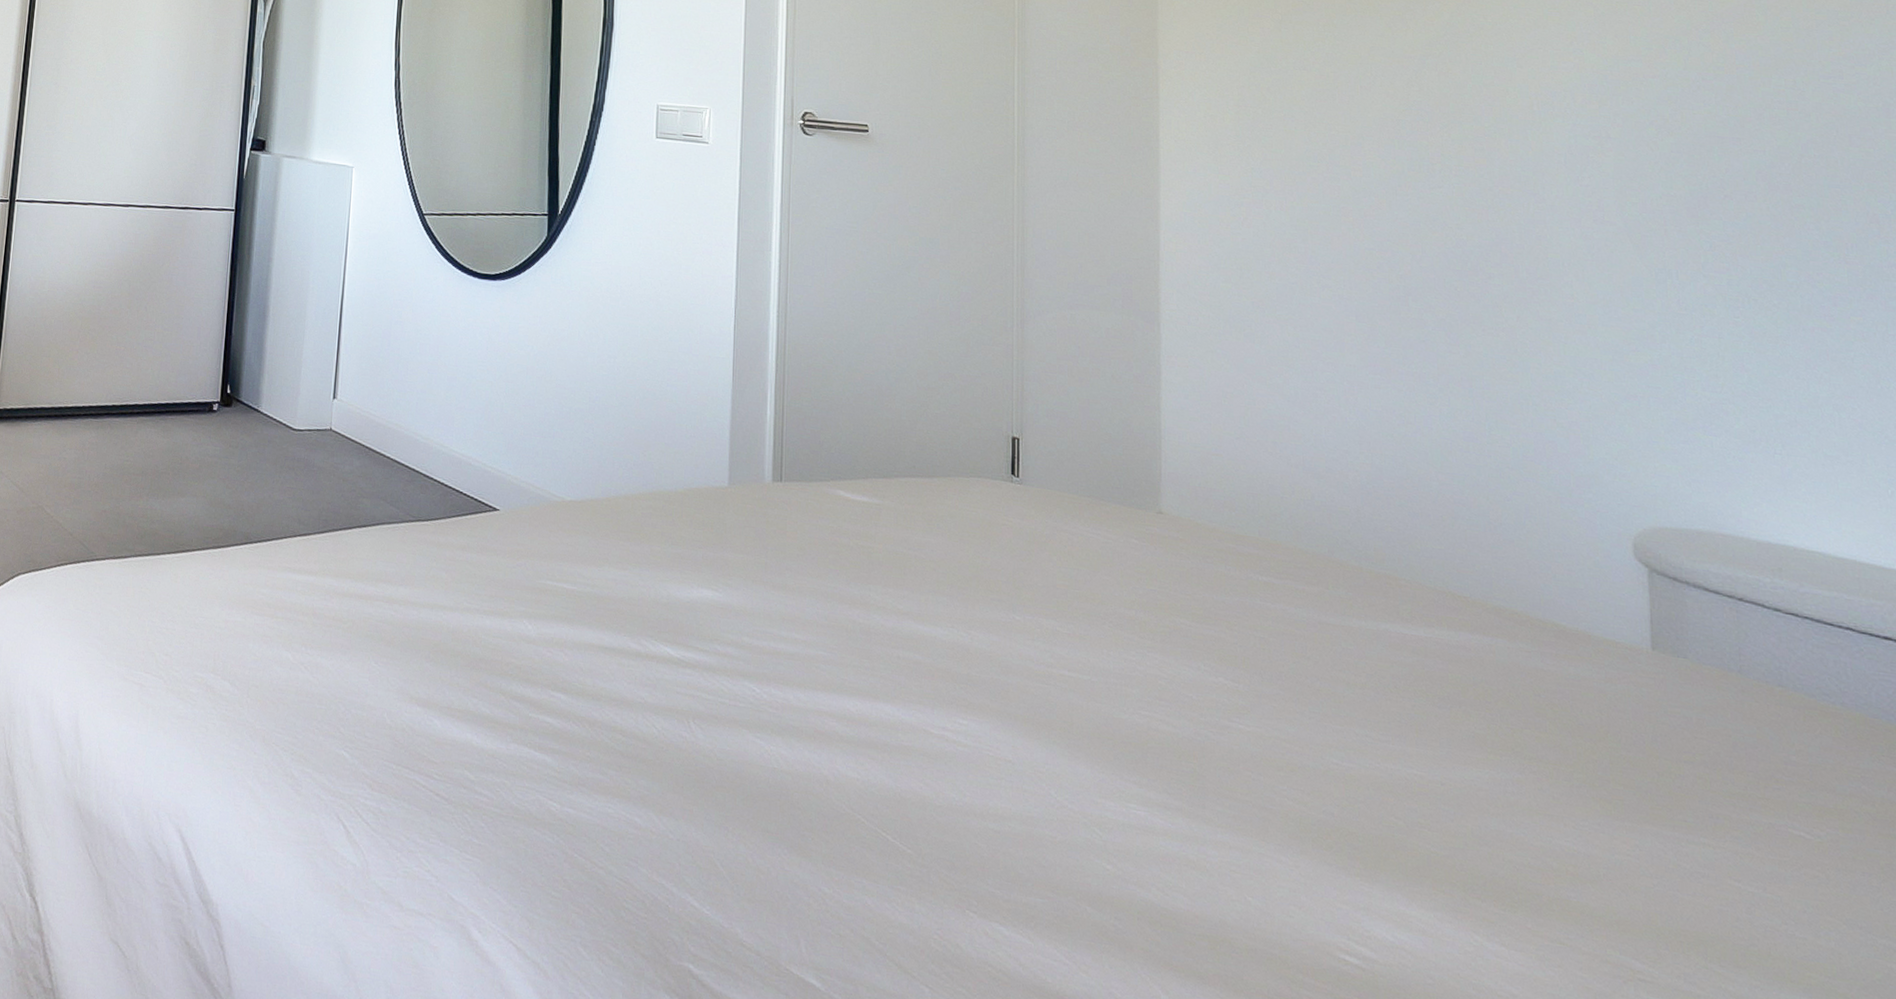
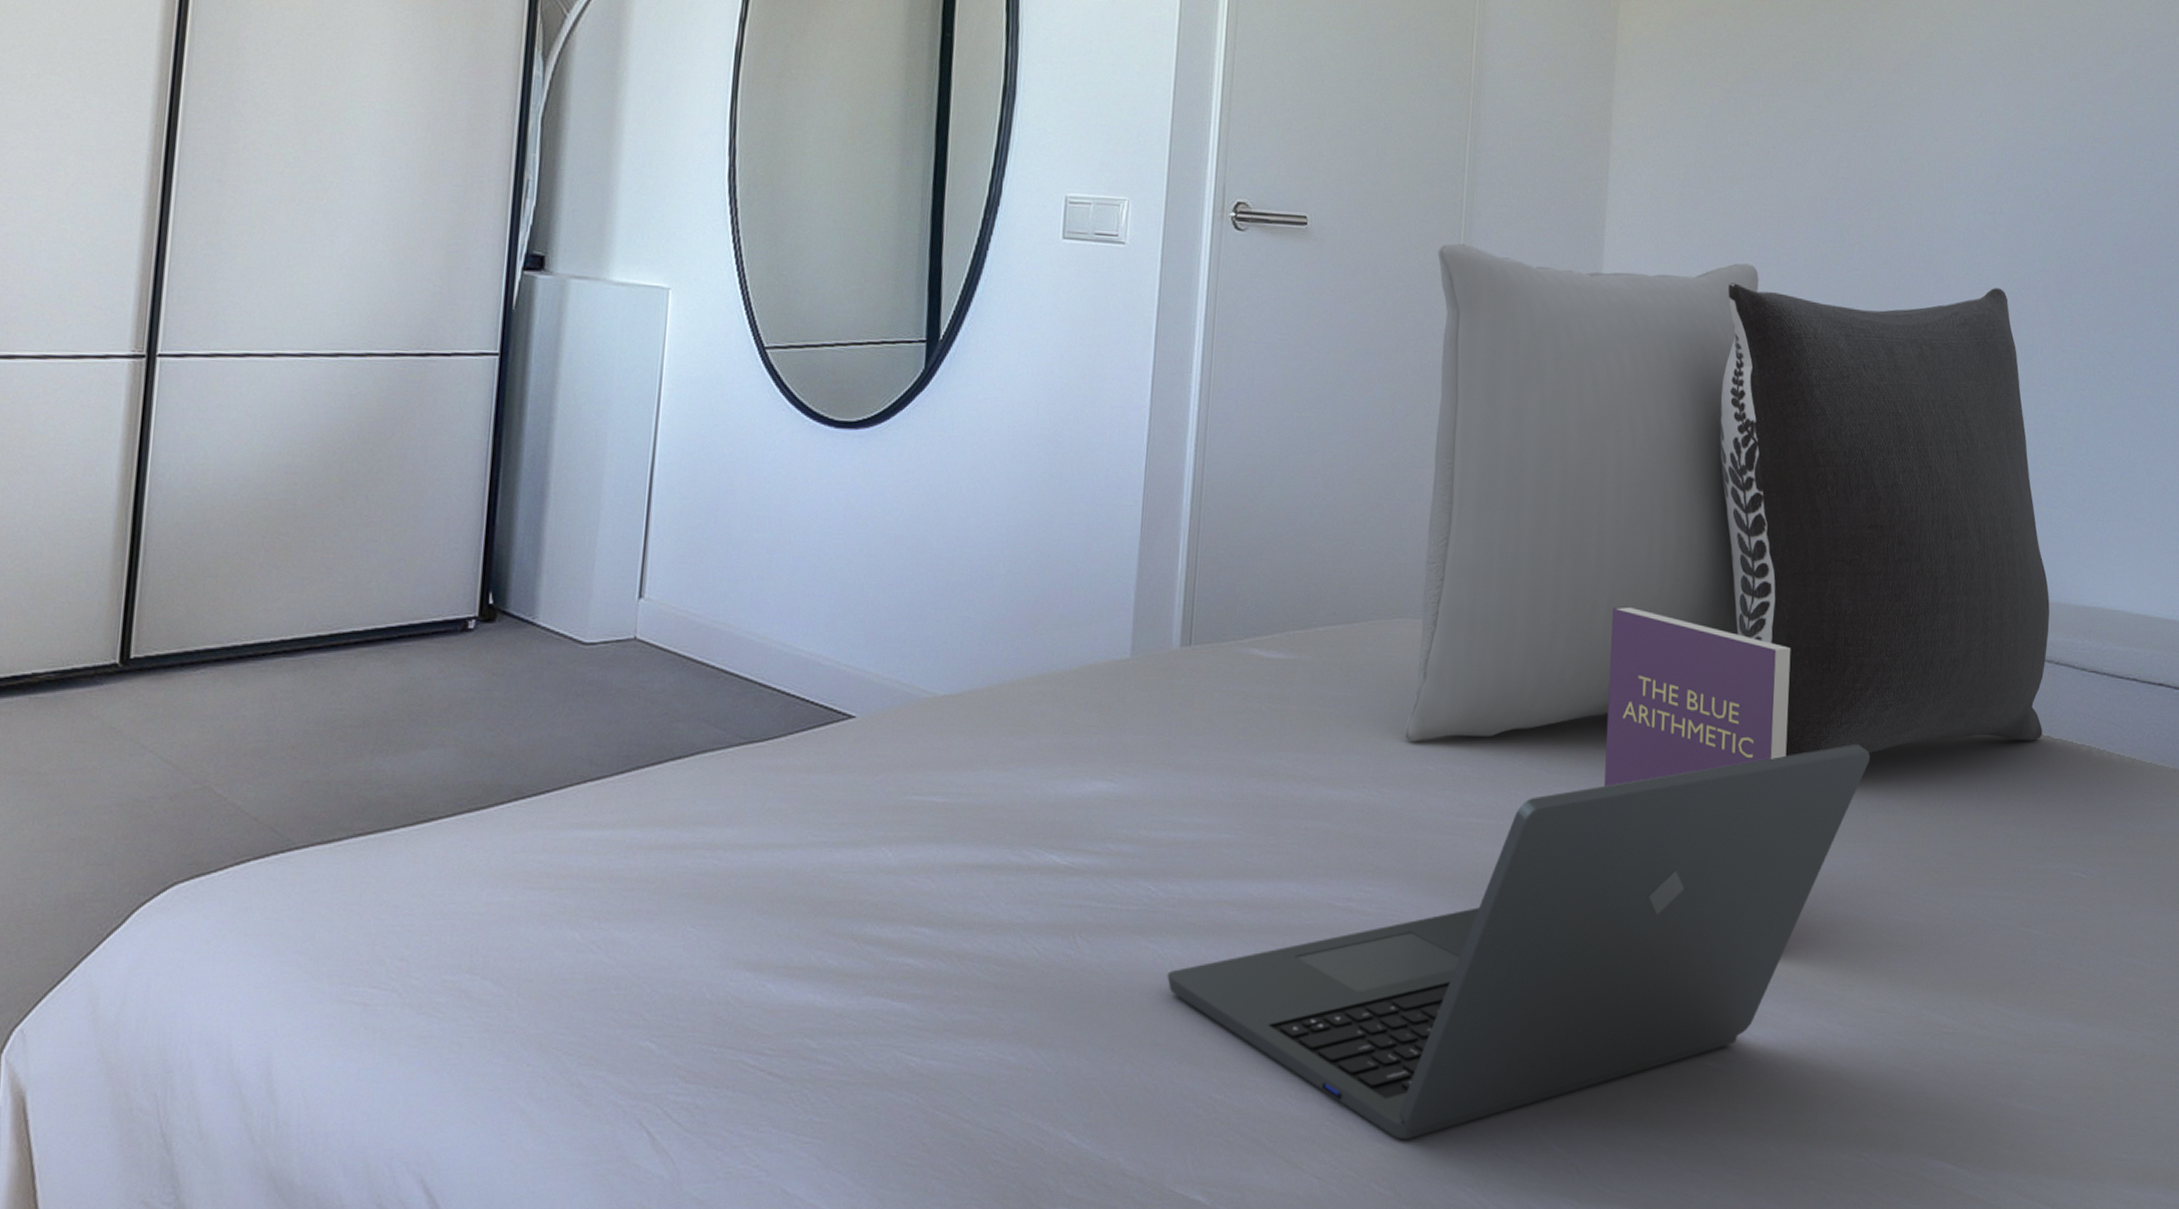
laptop: none [774,654,1511,970] -> present [1167,744,1871,1140]
pillow: none [989,151,1340,596] -> present [1404,243,1759,741]
book: none [1197,489,1408,660] -> present [1604,606,1791,787]
pillow: none [1296,194,1731,679] -> present [1720,282,2050,757]

